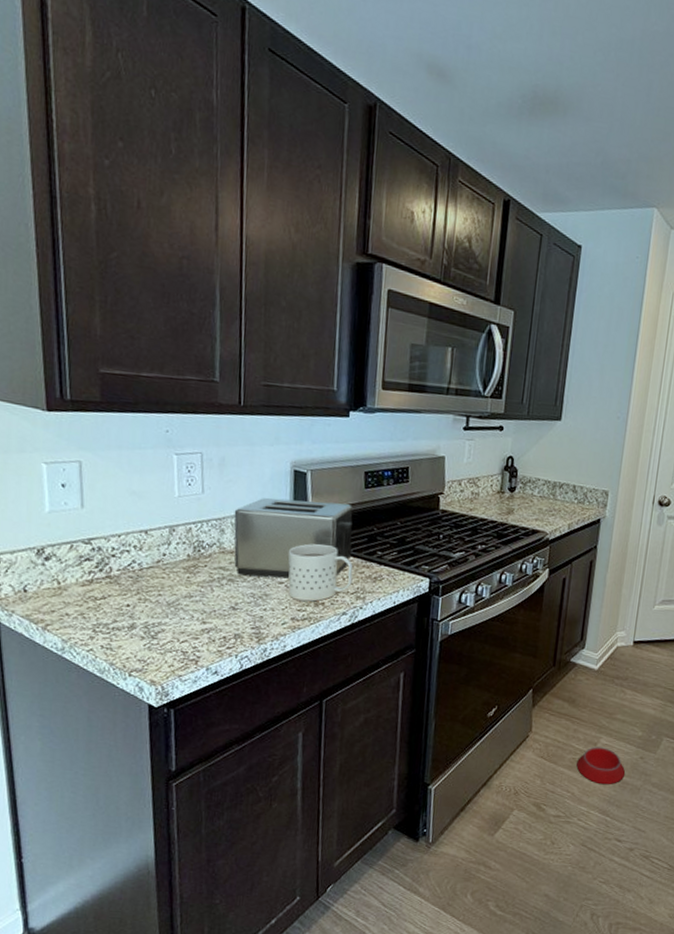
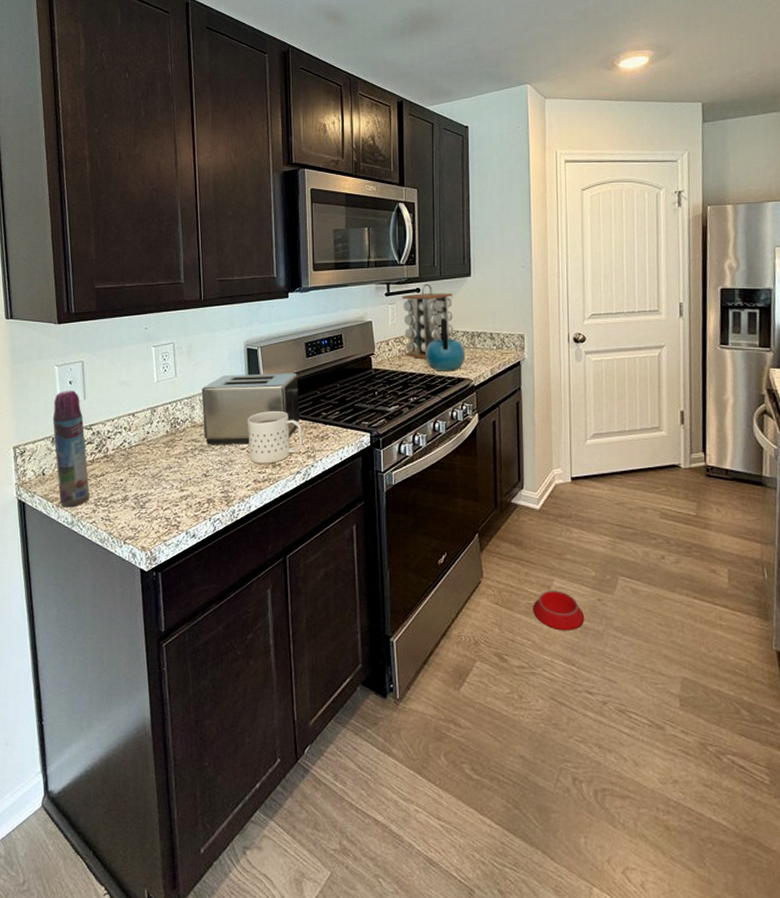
whipped cream can: none [38,494,87,632] -> present [52,390,90,508]
spice rack: none [477,422,540,506] -> present [402,283,454,360]
kettle: none [500,462,544,521] -> present [425,318,466,371]

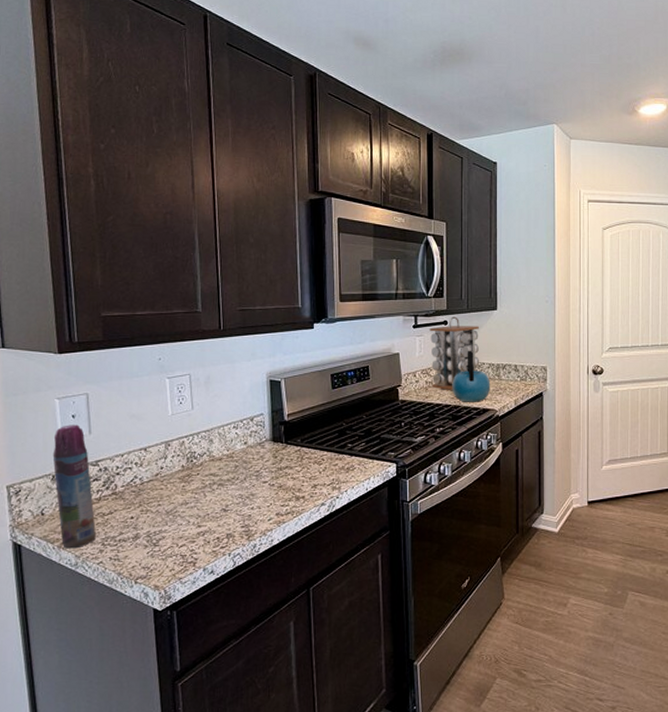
toaster: present [201,373,300,445] -> none [220,405,325,479]
mug: present [247,410,303,464] -> none [269,442,328,496]
pet bowl: present [533,590,585,631] -> none [550,607,598,645]

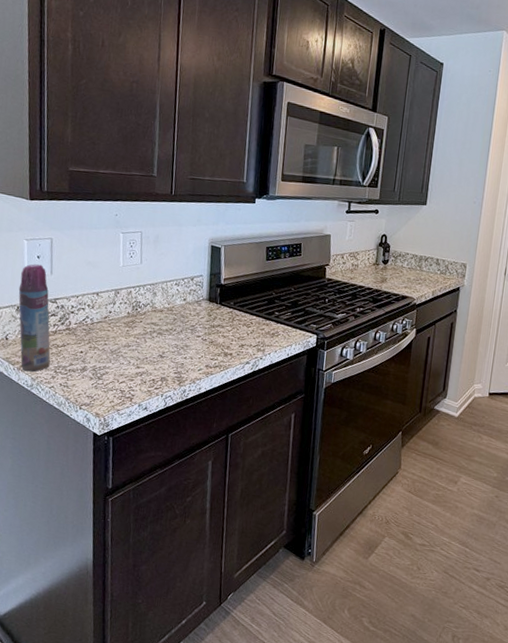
spice rack: present [429,316,480,391] -> none [357,206,408,276]
kettle: present [452,350,491,402] -> none [375,240,412,289]

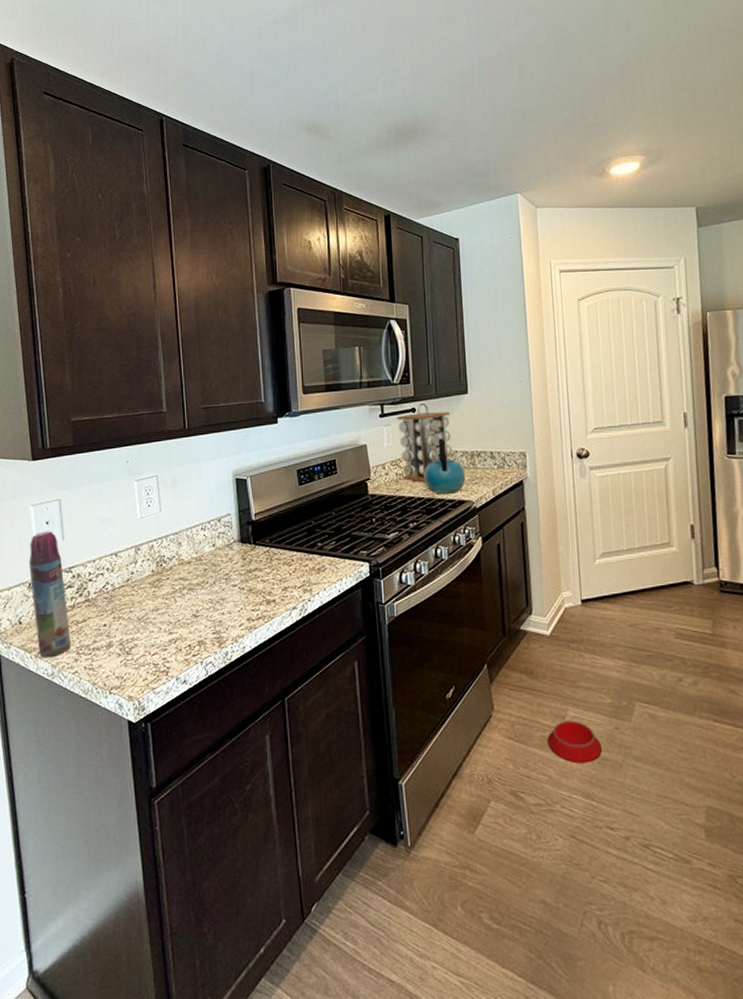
spice rack: none [357,206,408,276] -> present [397,403,453,483]
kettle: none [375,240,412,289] -> present [424,438,466,494]
pet bowl: none [439,484,483,520] -> present [548,720,603,764]

